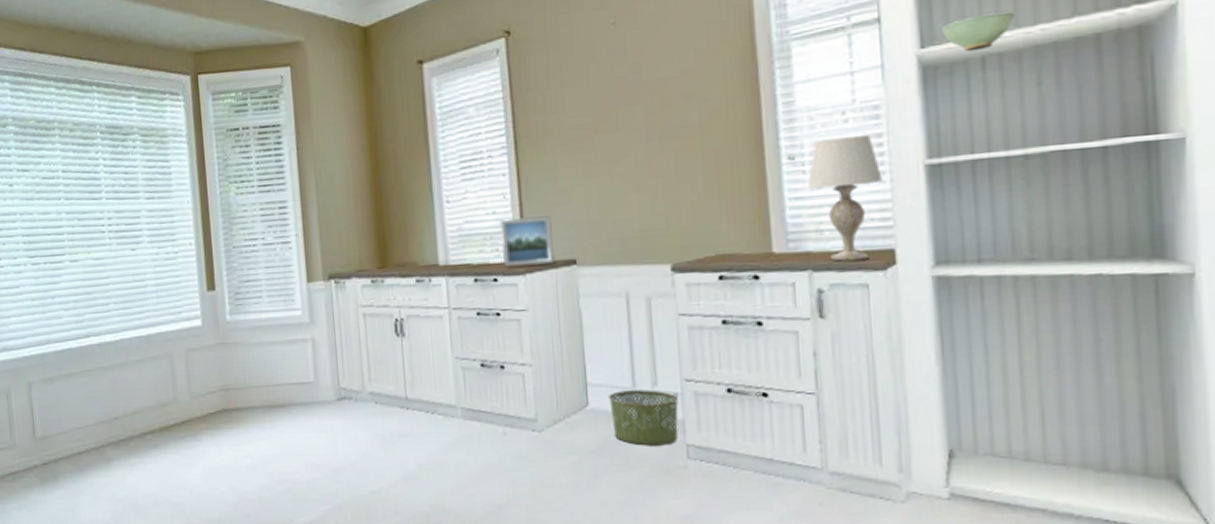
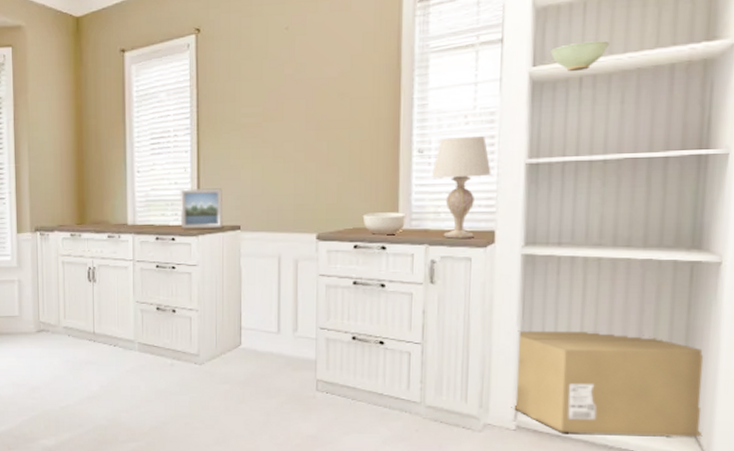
basket: present [609,389,679,446] -> none [258,334,313,380]
bowl: none [726,232,782,263] -> present [362,212,407,236]
box: none [938,368,1199,501] -> present [511,330,704,437]

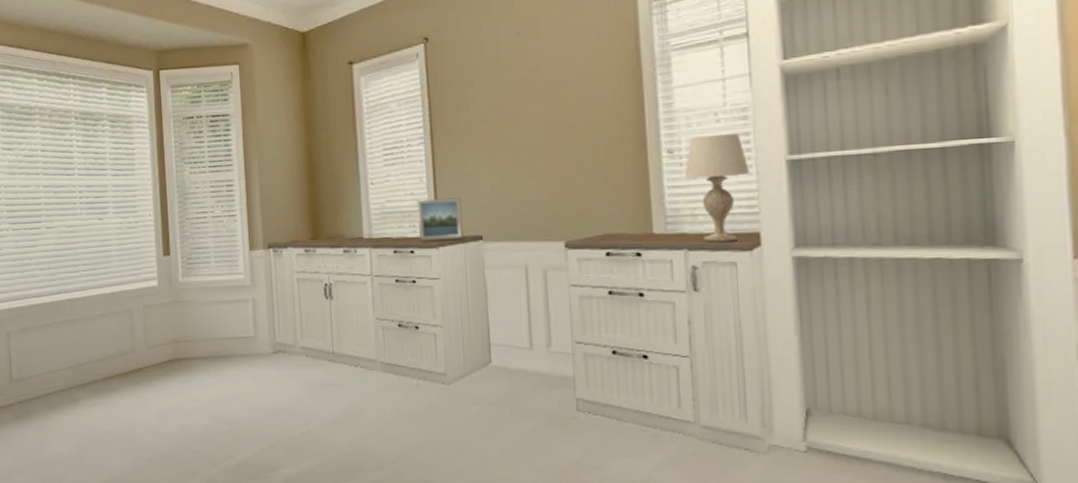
bowl: present [362,212,407,236] -> none [613,216,661,242]
box: present [511,330,704,437] -> none [797,339,1027,456]
bowl: present [550,41,611,72] -> none [801,30,866,64]

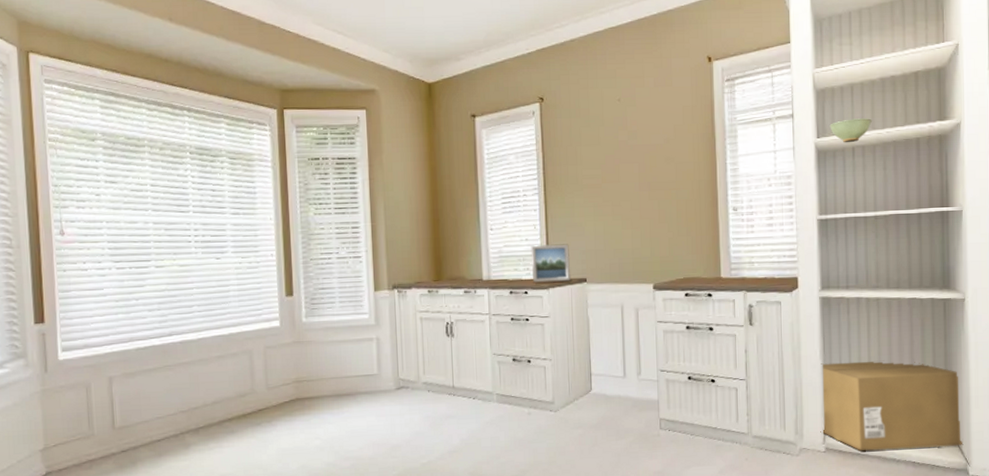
table lamp: present [685,134,750,242] -> none [745,196,792,285]
box: none [797,339,1027,456] -> present [820,361,963,451]
bowl: none [801,30,866,64] -> present [829,118,873,143]

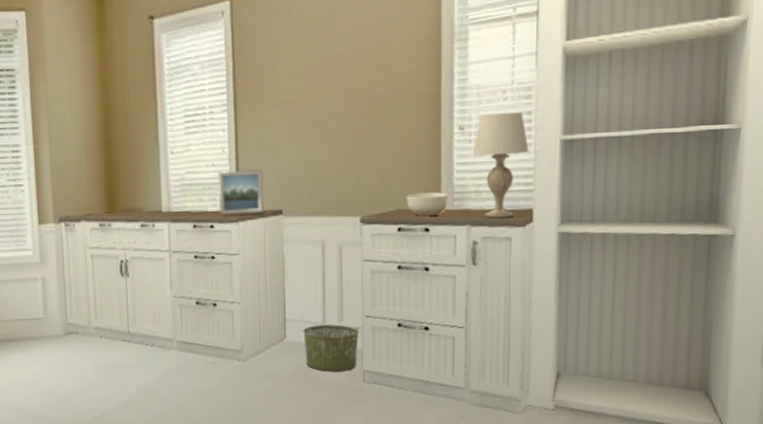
basket: none [606,378,655,421] -> present [303,324,359,372]
bowl: none [691,263,727,284] -> present [406,192,449,217]
table lamp: none [745,196,792,285] -> present [473,112,529,218]
box: present [820,361,963,451] -> none [549,307,720,410]
bowl: present [829,118,873,143] -> none [582,15,637,47]

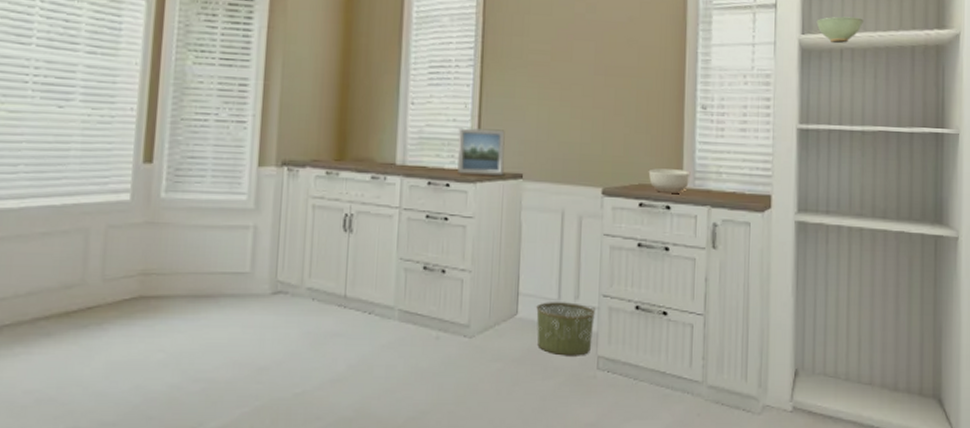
table lamp: present [473,112,529,218] -> none [714,96,768,202]
bowl: none [582,15,637,47] -> present [816,16,864,44]

